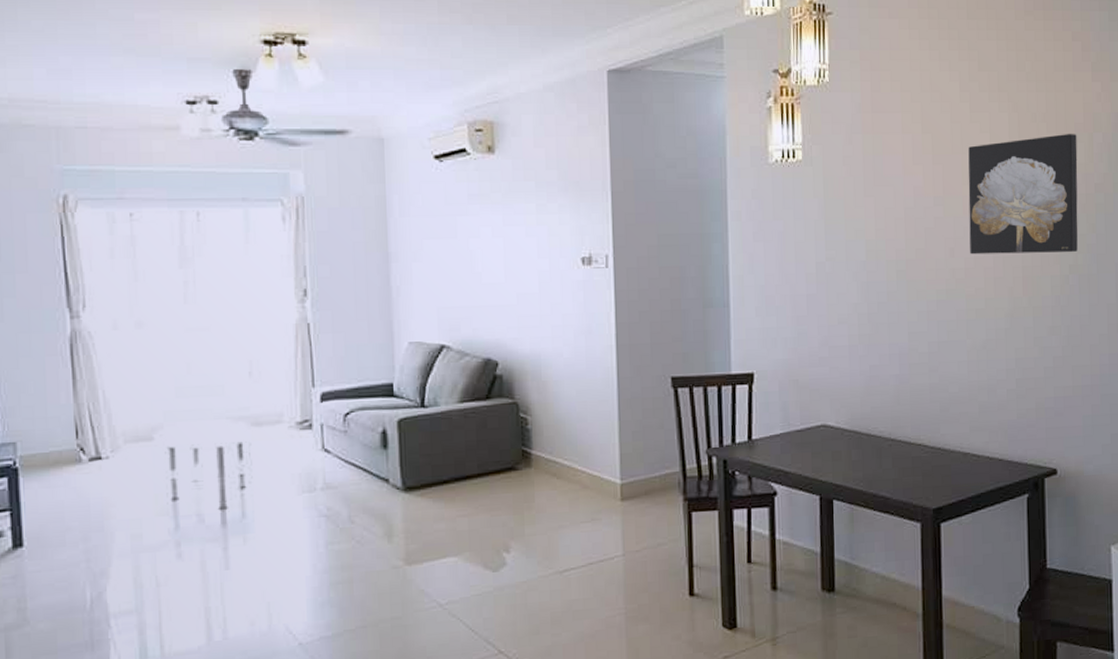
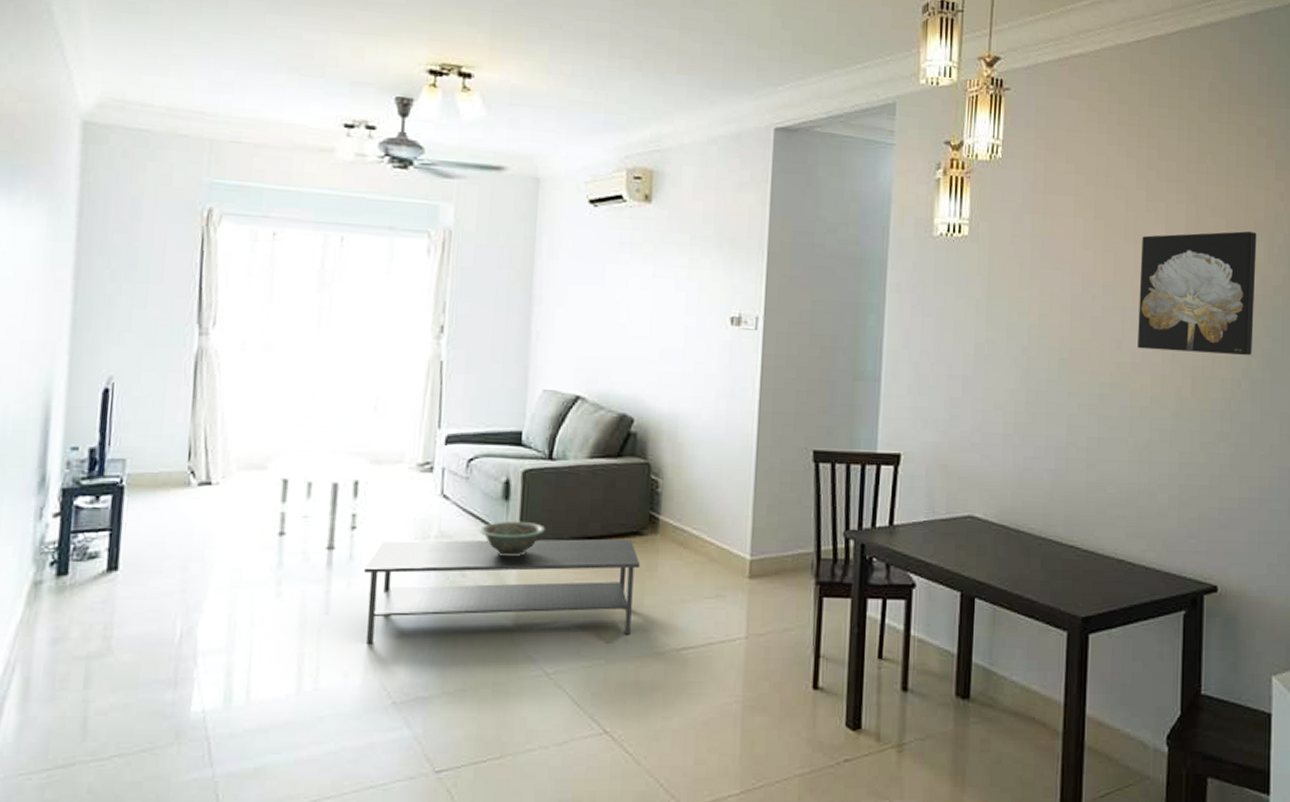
coffee table: none [258,474,518,593] -> present [364,538,641,644]
decorative bowl: none [363,466,426,502] -> present [480,520,546,557]

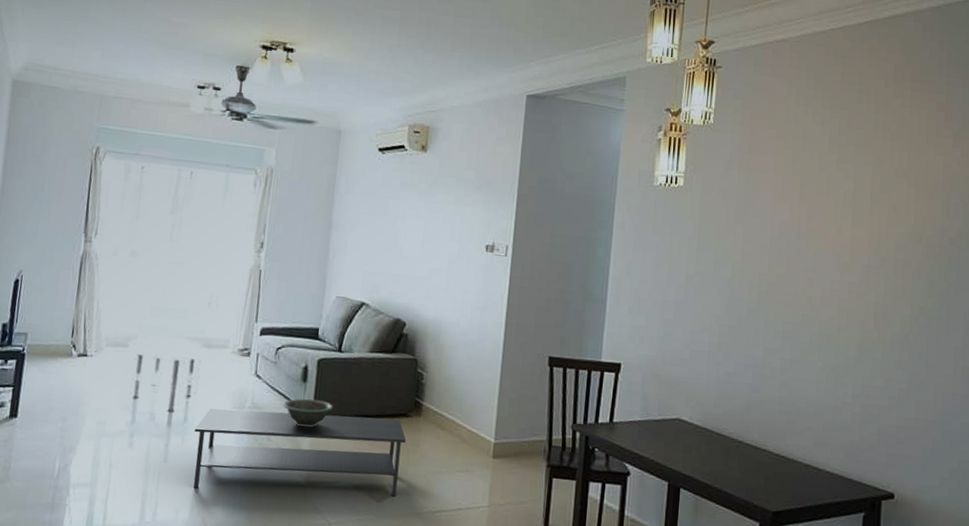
wall art: present [1138,231,1257,356] -> none [827,190,935,297]

